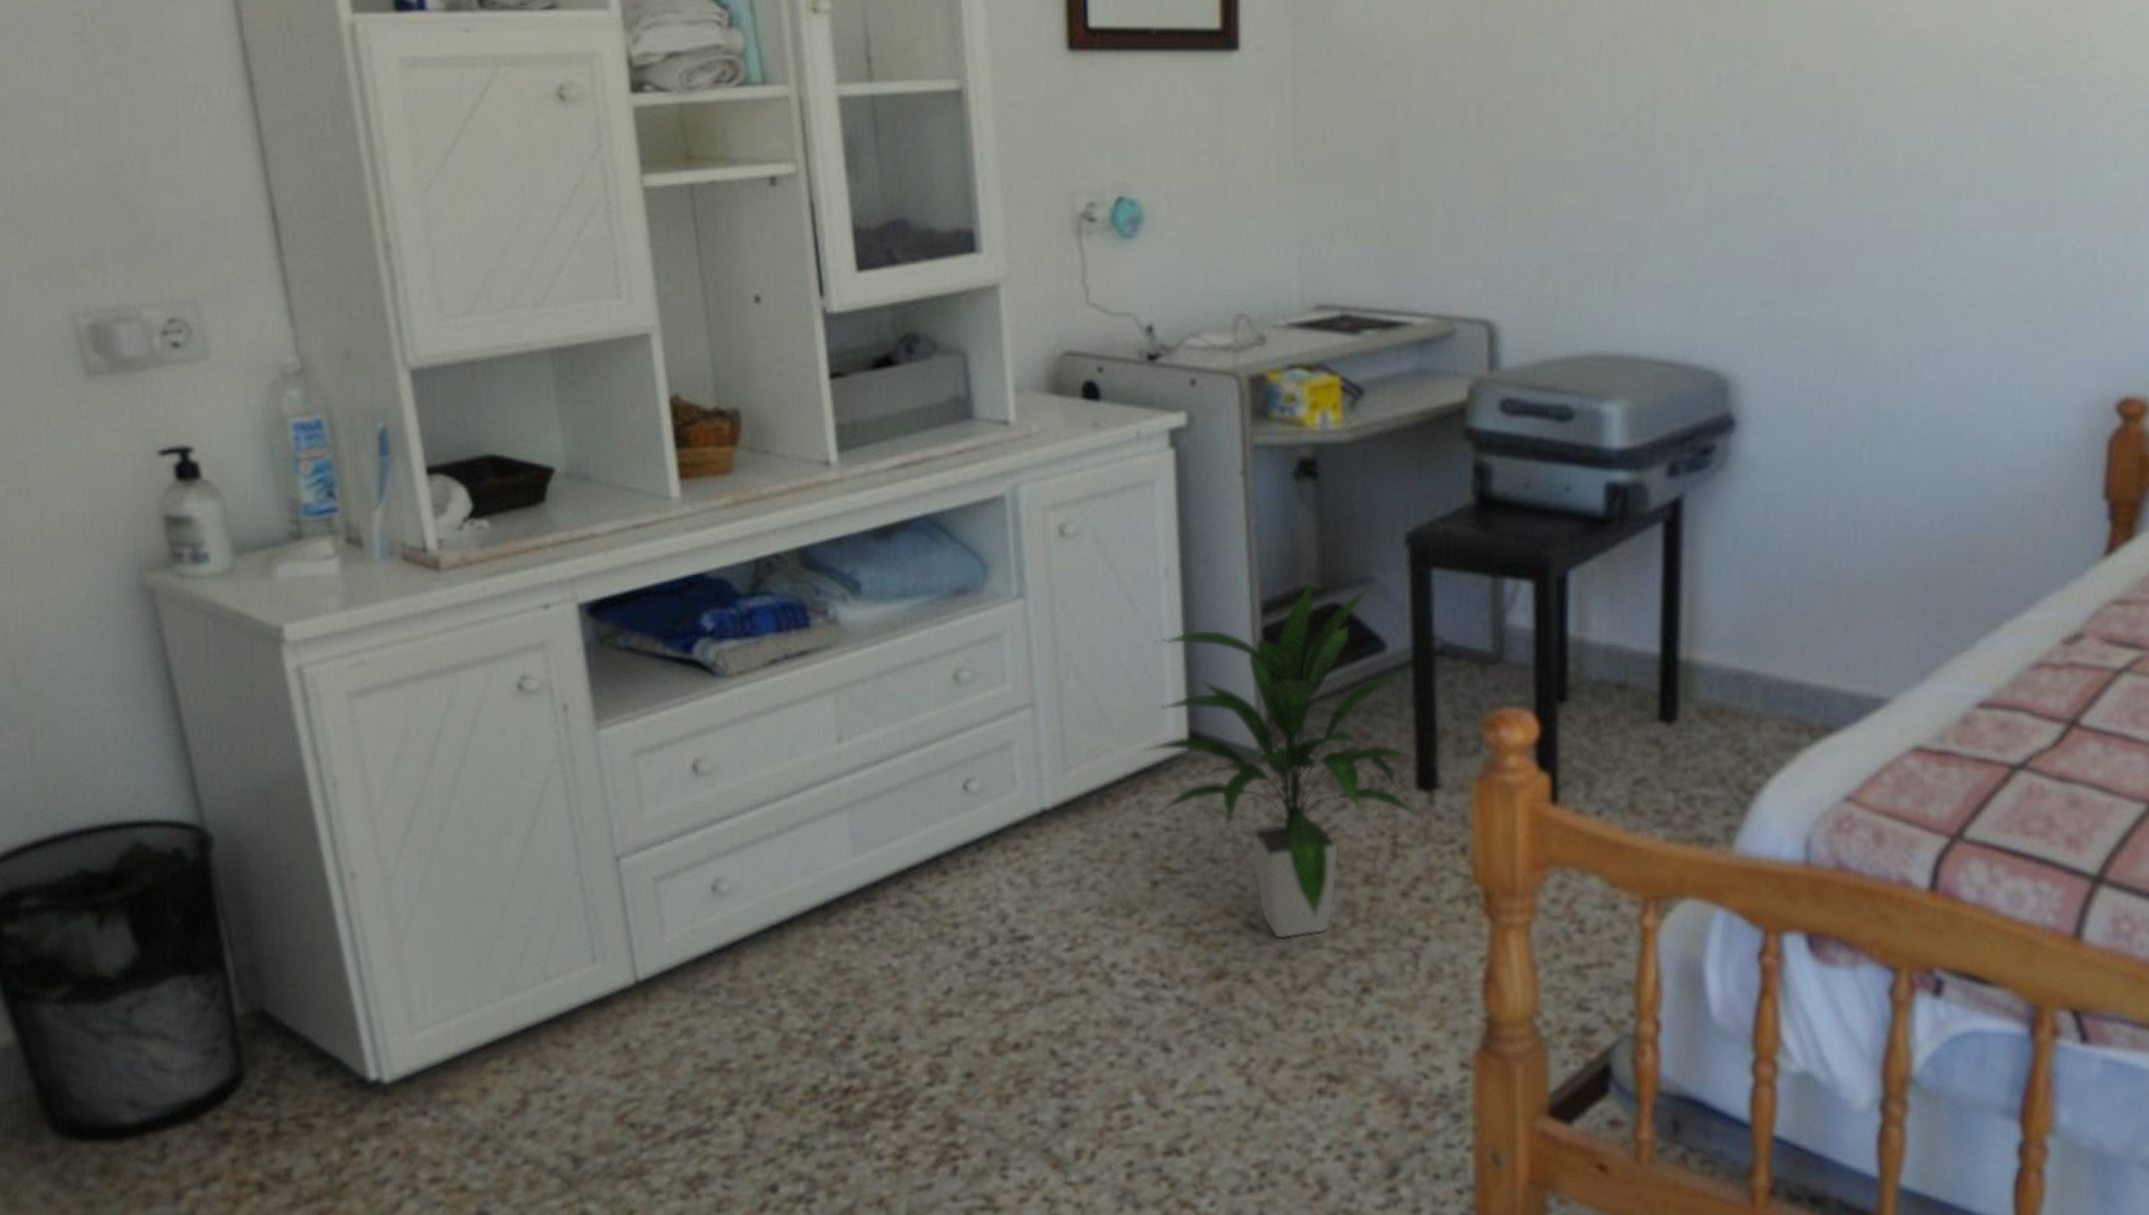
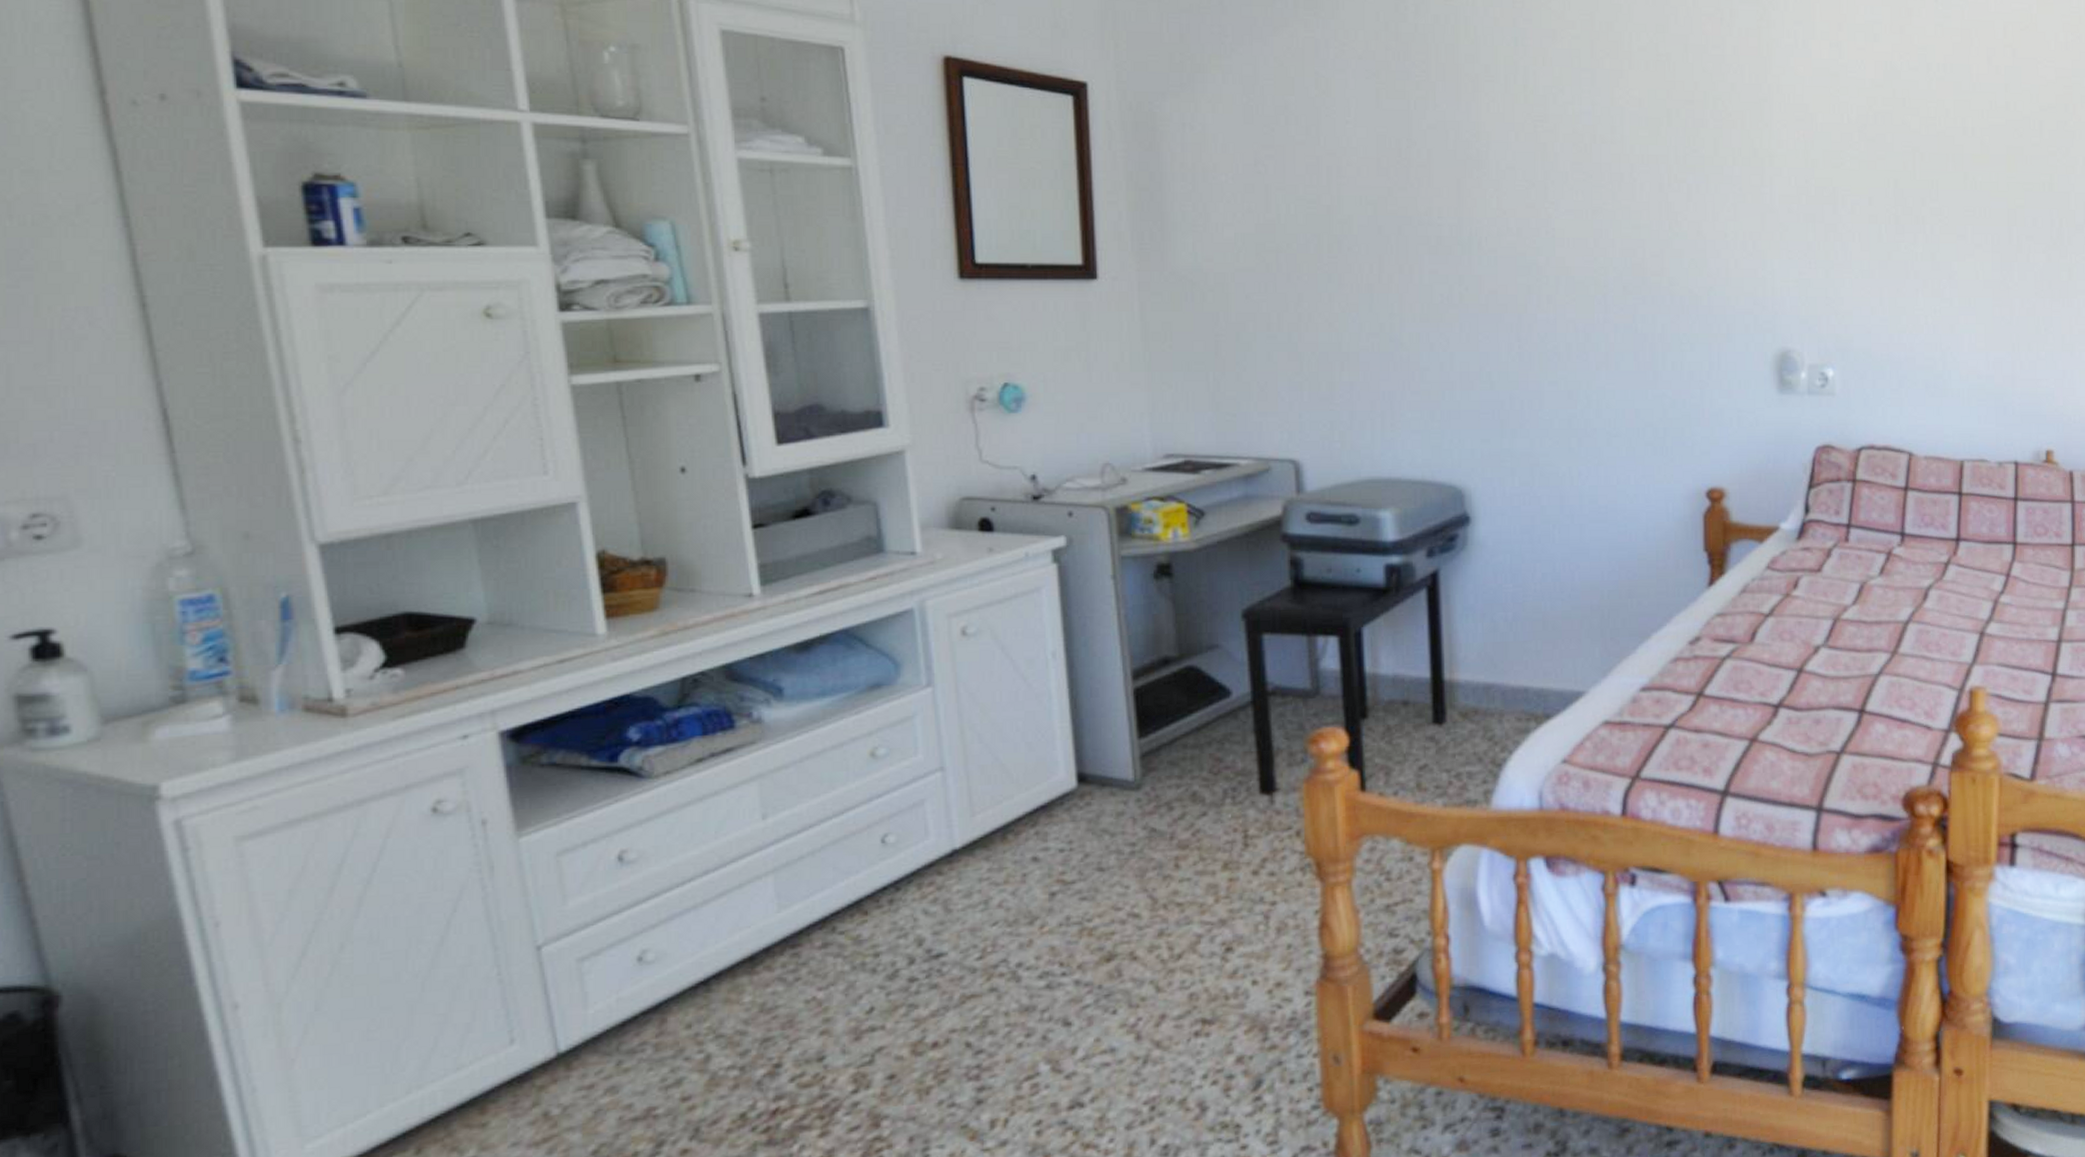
indoor plant: present [1140,581,1420,938] -> none [1036,648,1264,920]

